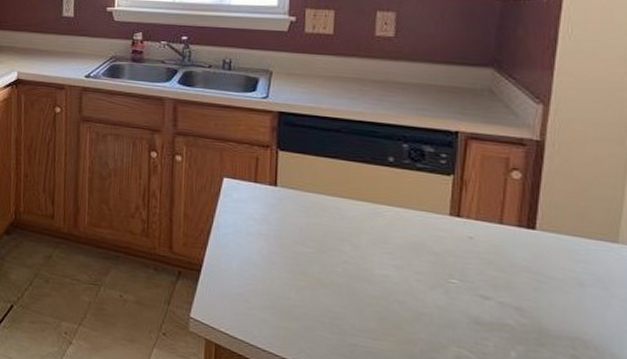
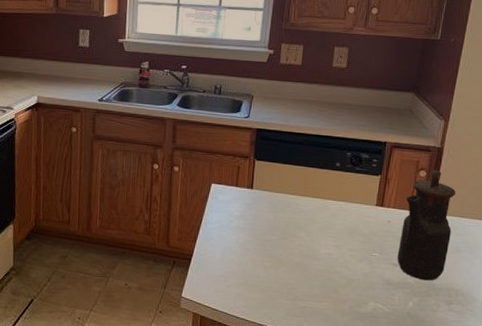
teapot: none [487,170,571,325] -> present [397,170,456,281]

